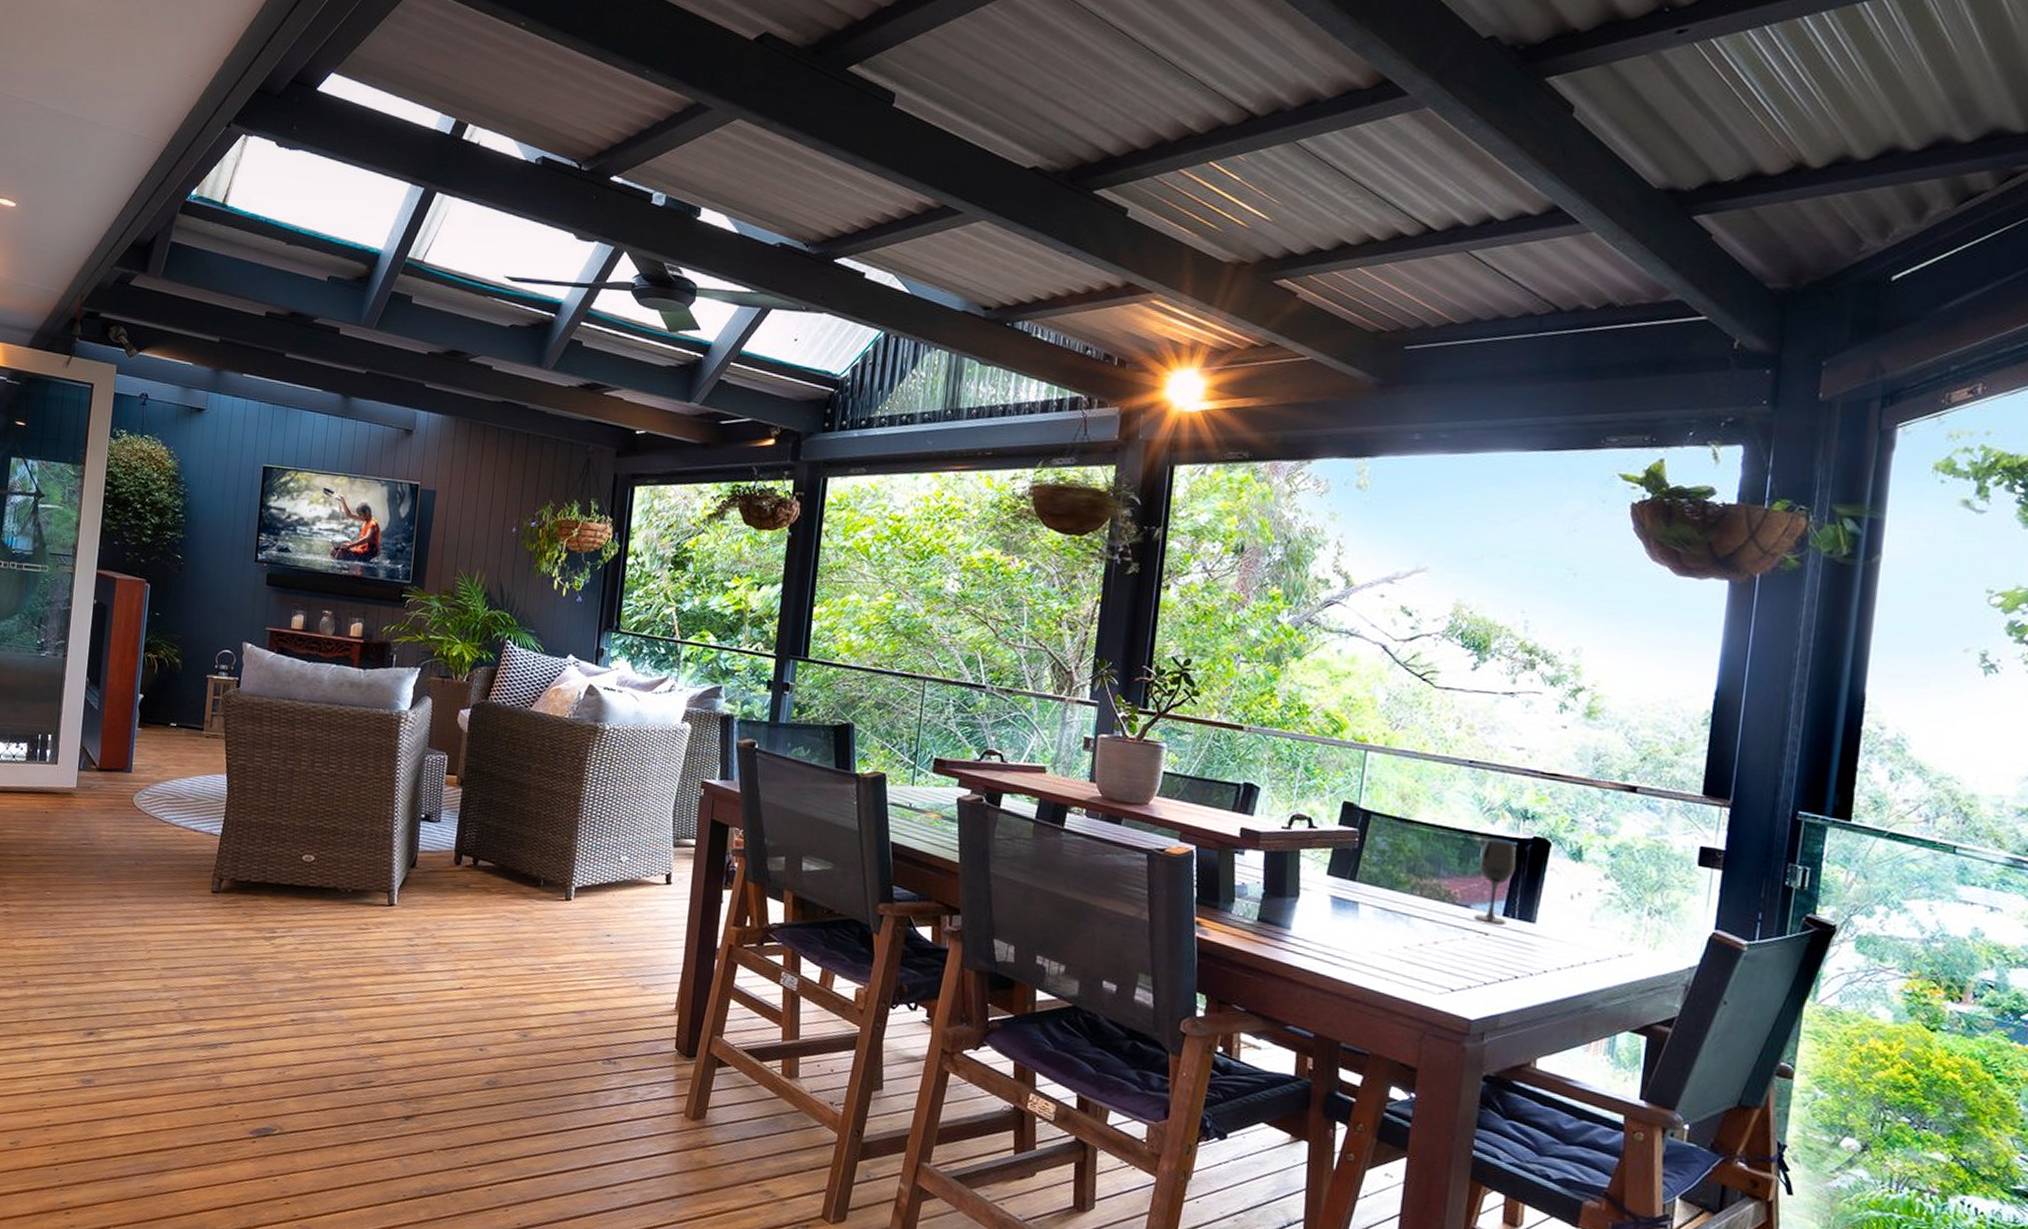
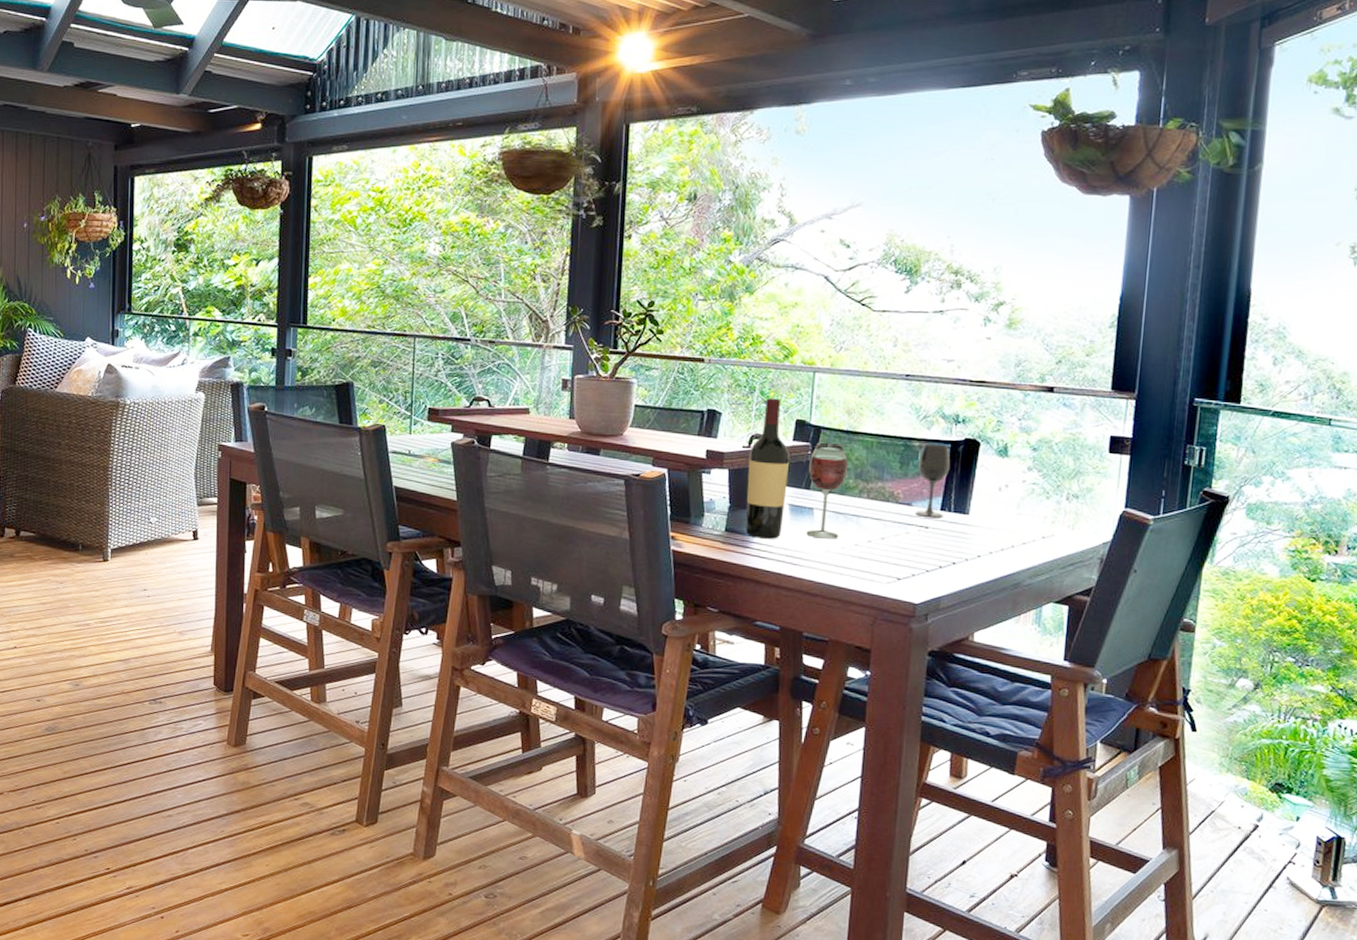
wine bottle: none [1280,775,1335,934] -> present [745,398,790,539]
wineglass: none [1349,828,1401,939] -> present [806,442,849,539]

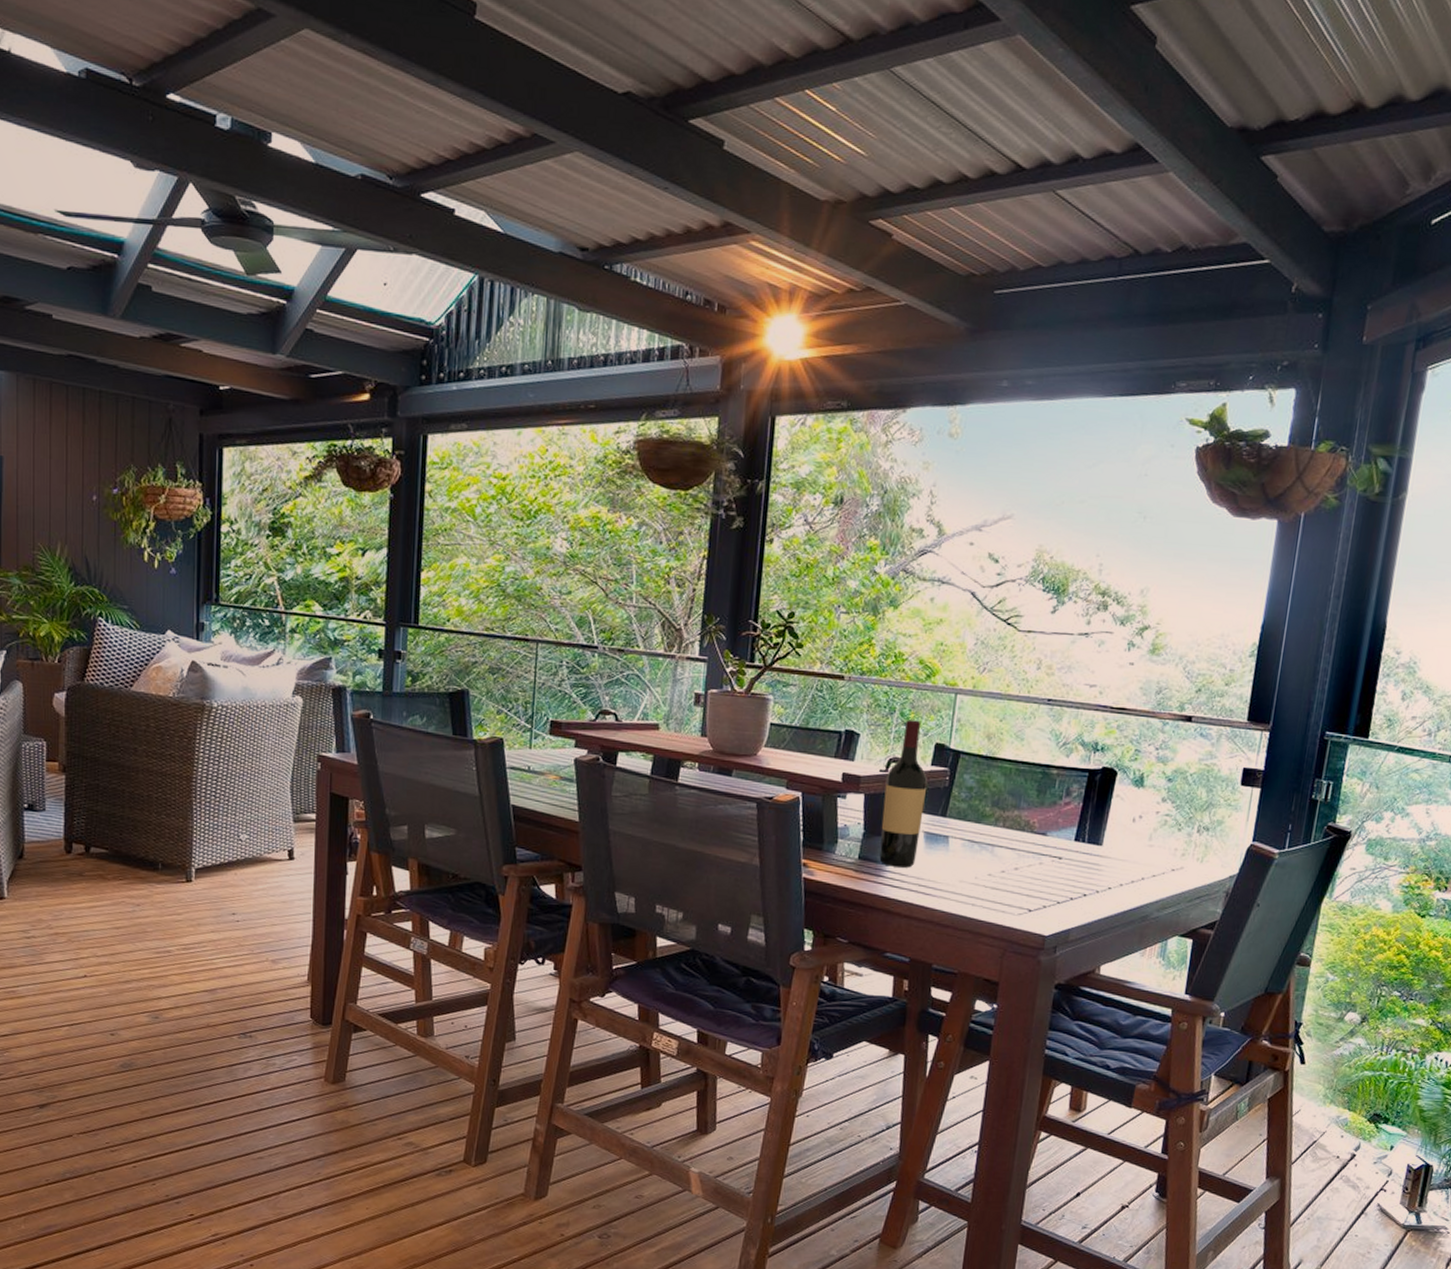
wineglass: present [806,442,849,539] -> none [940,767,986,869]
wine glass: present [914,443,951,518] -> none [1049,771,1087,849]

